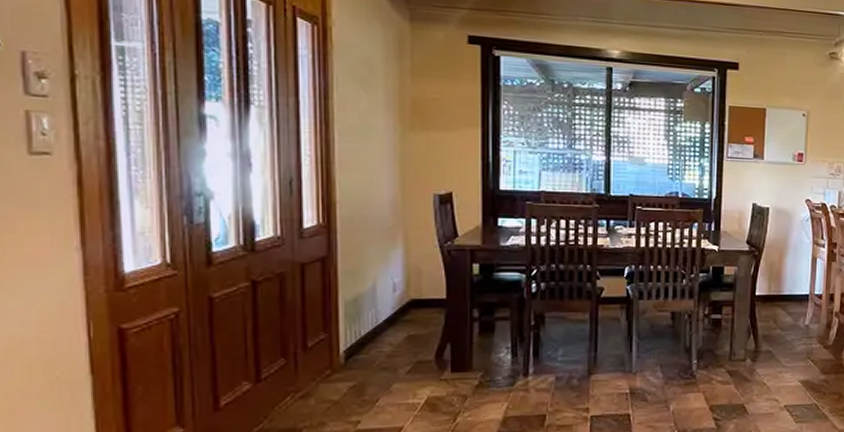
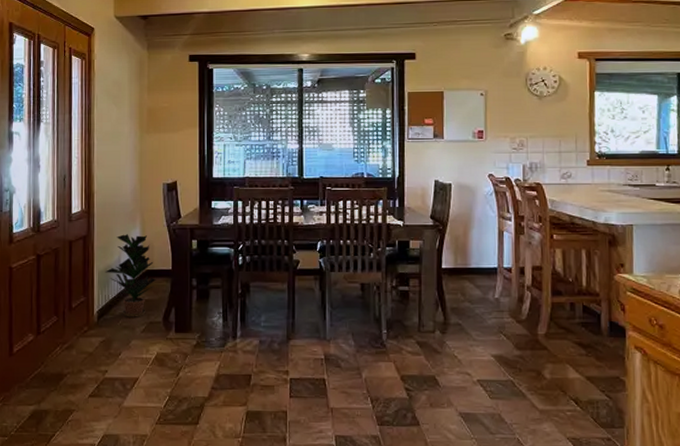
potted plant: none [354,256,425,357] -> present [105,234,156,317]

